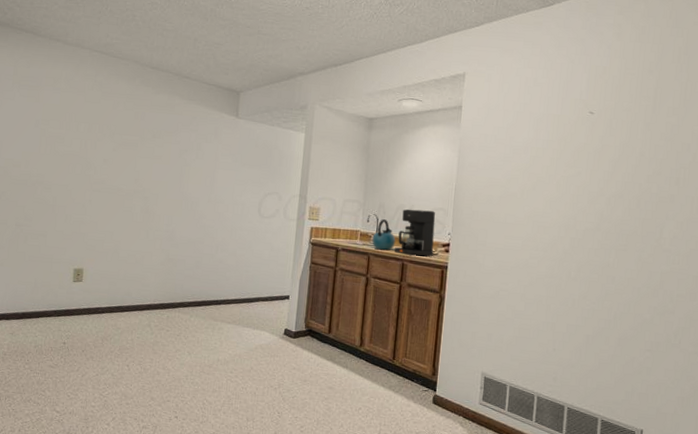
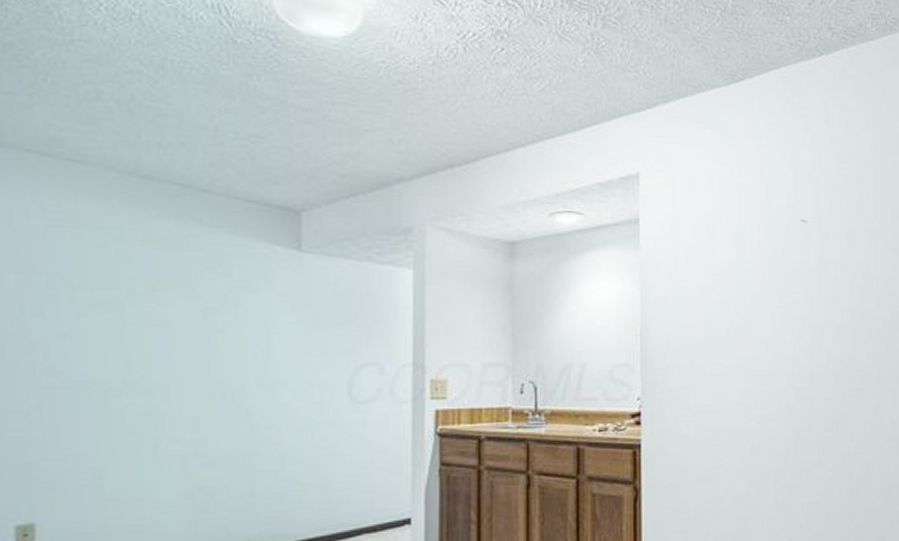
kettle: present [372,219,396,250] -> none [530,387,565,433]
coffee maker: present [394,209,436,257] -> none [563,369,620,437]

